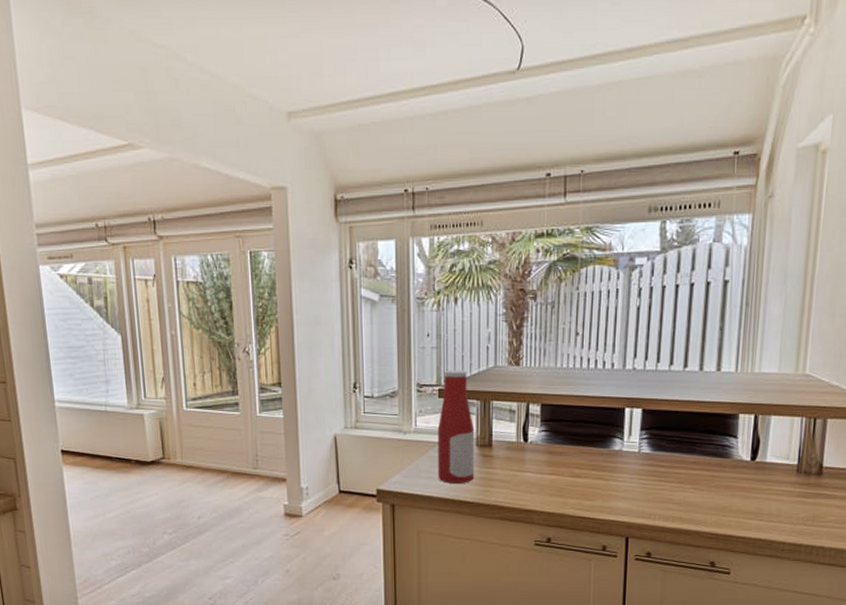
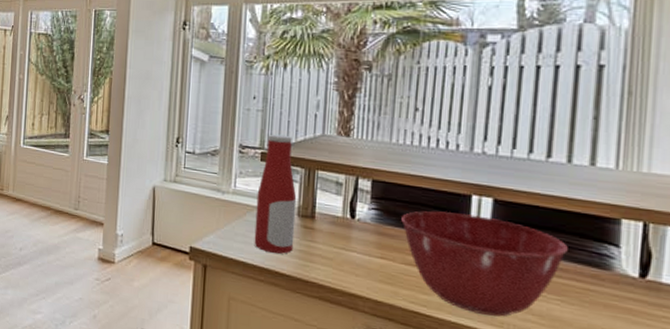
mixing bowl: none [567,425,700,510] -> present [401,211,568,317]

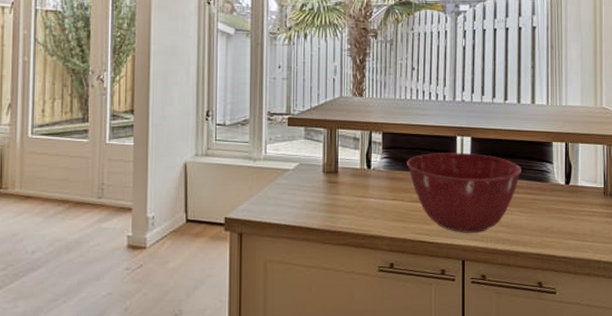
bottle: present [254,134,297,254] -> none [286,99,322,210]

